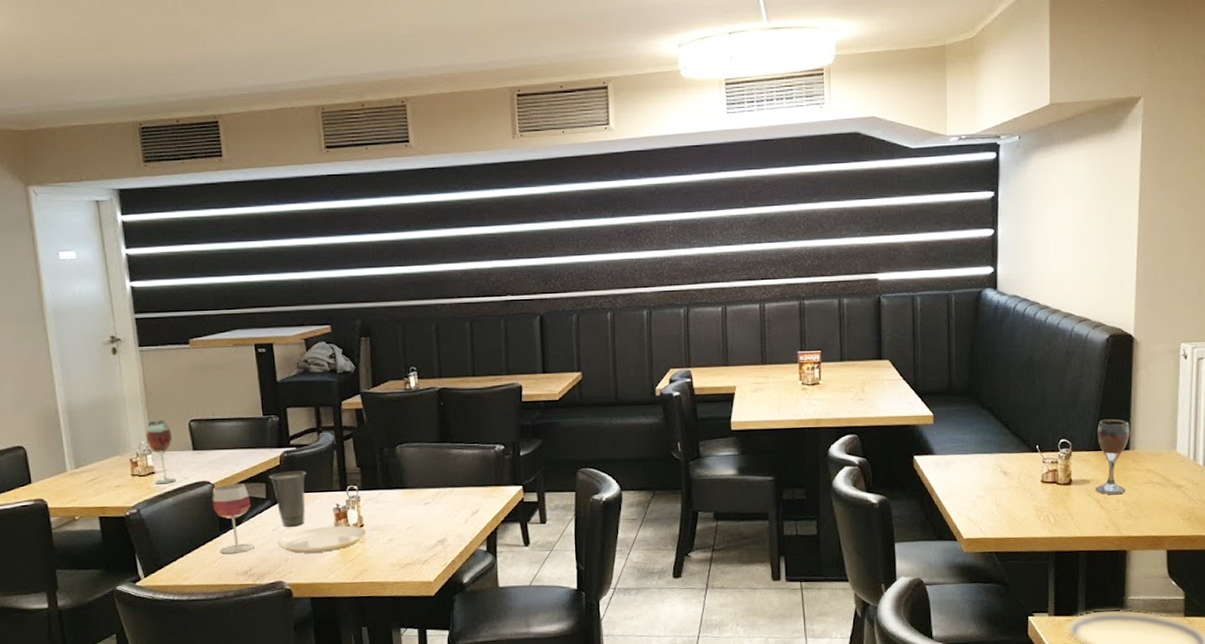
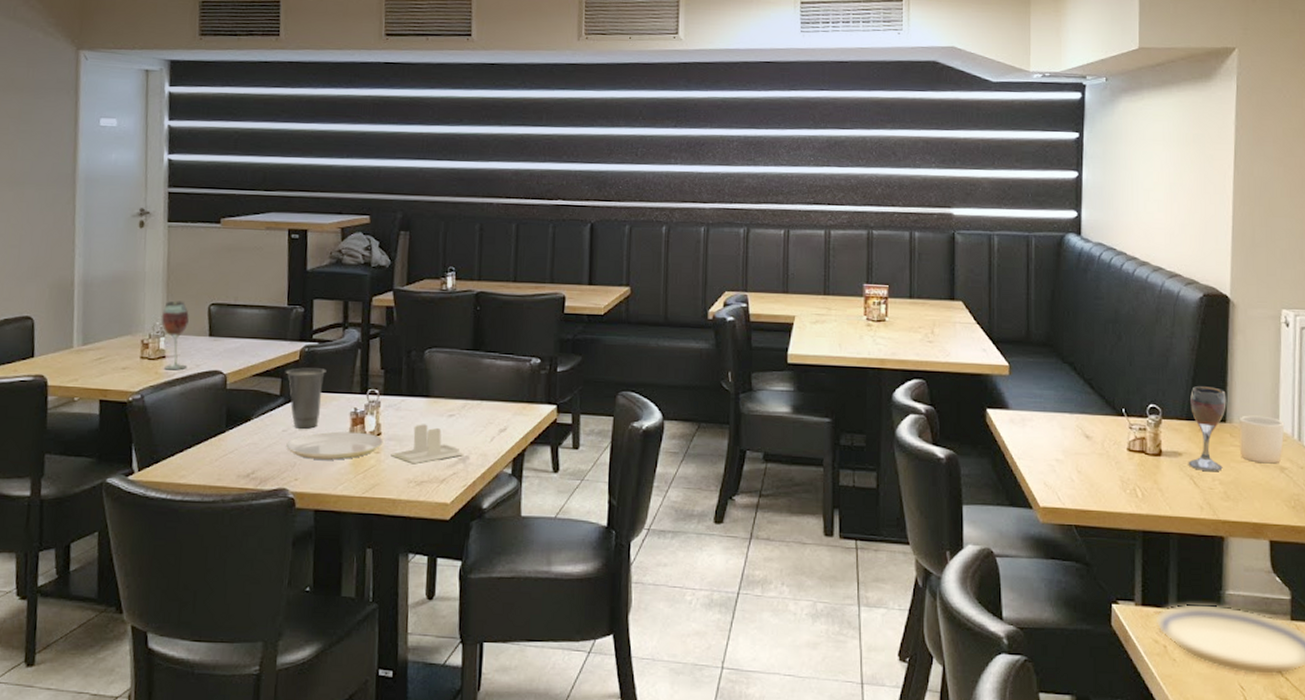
wineglass: present [211,483,254,554] -> none [221,376,263,454]
napkin holder: none [375,513,442,550] -> present [391,424,464,465]
mug: none [1140,441,1182,484] -> present [1238,415,1285,464]

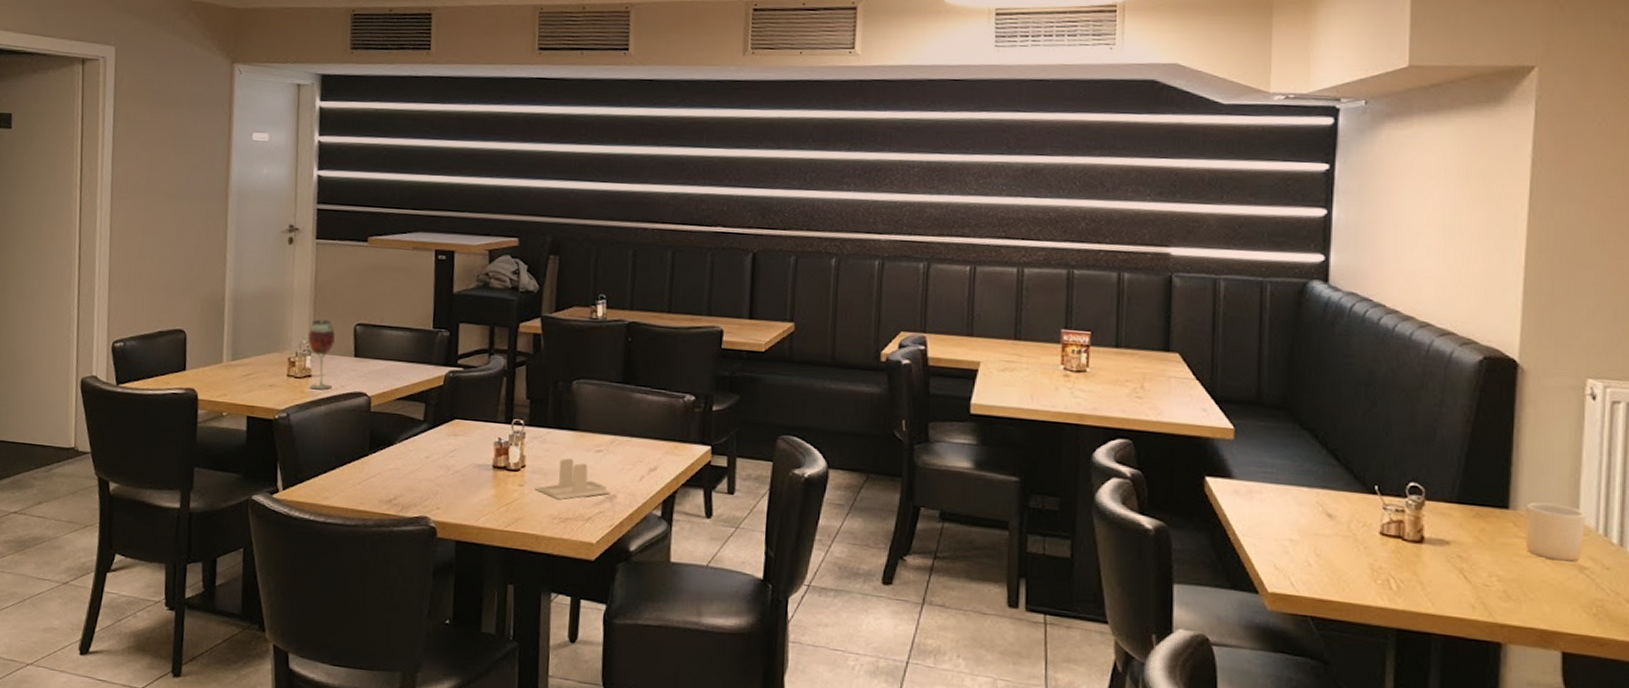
cup: present [285,367,326,429] -> none [429,393,471,457]
plate: present [286,431,383,460] -> none [429,461,528,491]
cup: present [1188,386,1227,472] -> none [1457,464,1510,567]

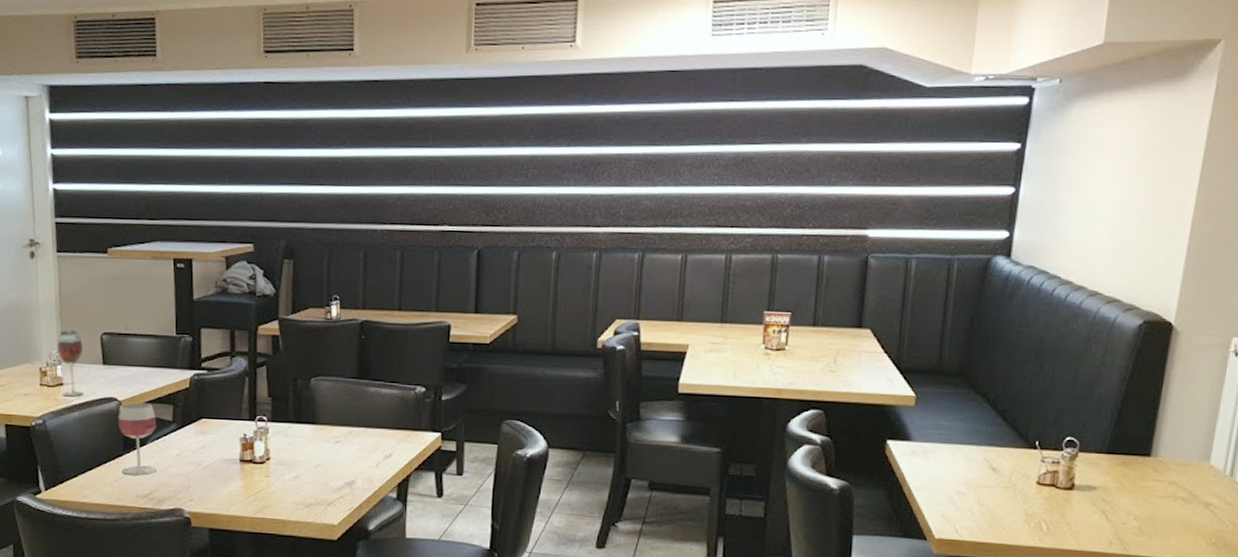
wineglass: none [365,399,407,479] -> present [117,402,157,476]
napkin holder: present [535,458,612,500] -> none [280,449,351,488]
mug: present [1525,502,1587,562] -> none [1161,449,1217,500]

